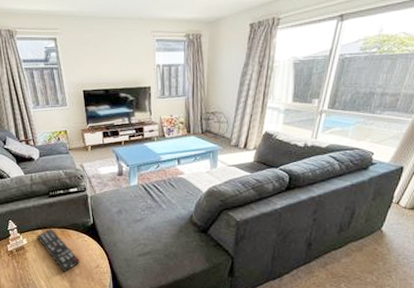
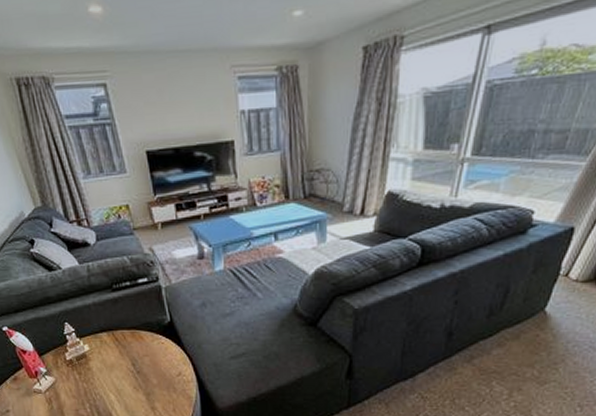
remote control: present [36,229,80,273] -> none [100,330,158,384]

